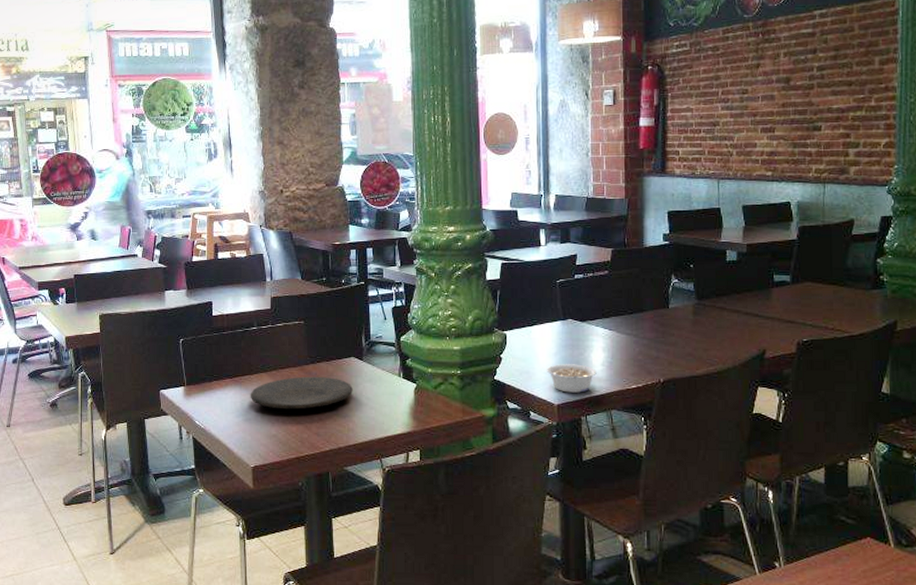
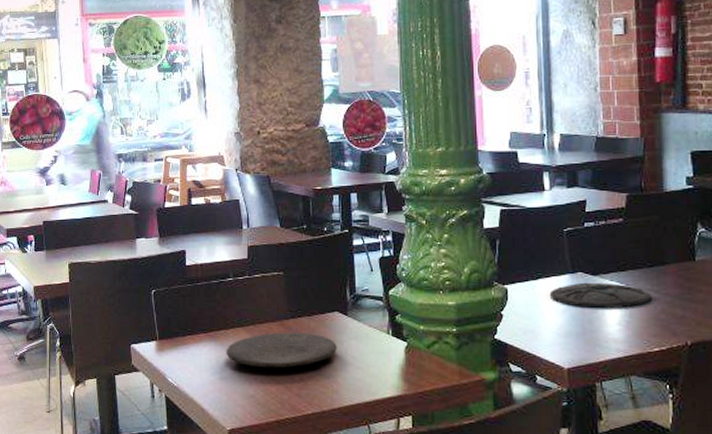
plate: none [543,328,631,352] -> present [549,282,651,309]
legume: present [547,364,597,393] -> none [555,322,612,356]

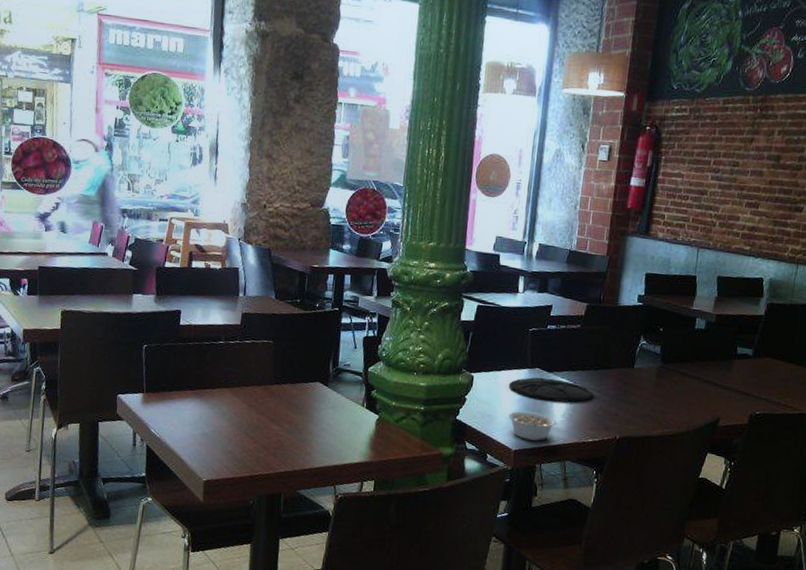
plate: present [226,332,337,368] -> none [209,395,315,429]
legume: none [555,322,612,356] -> present [508,411,556,441]

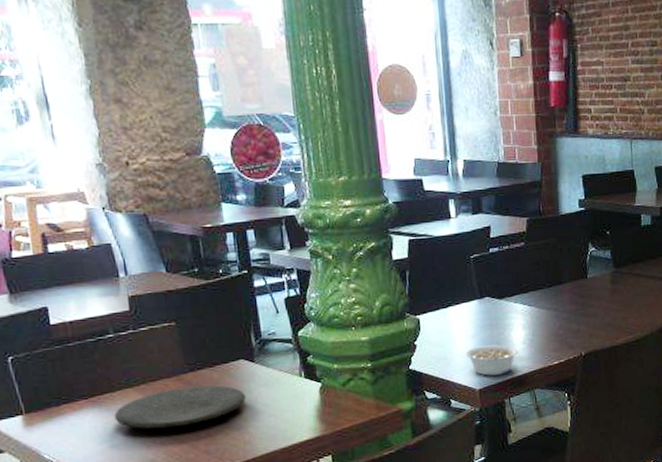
plate: none [209,395,315,429] -> present [114,385,246,429]
plate: present [508,377,594,403] -> none [459,305,551,331]

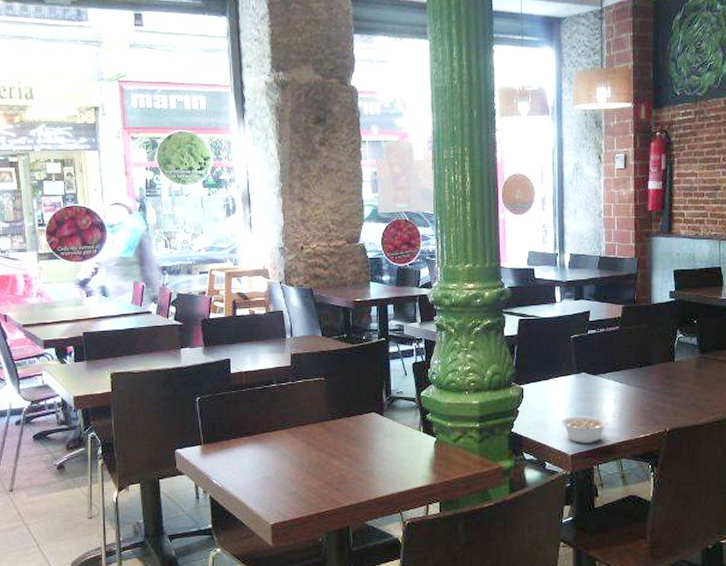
plate: present [114,385,246,429] -> none [269,432,373,466]

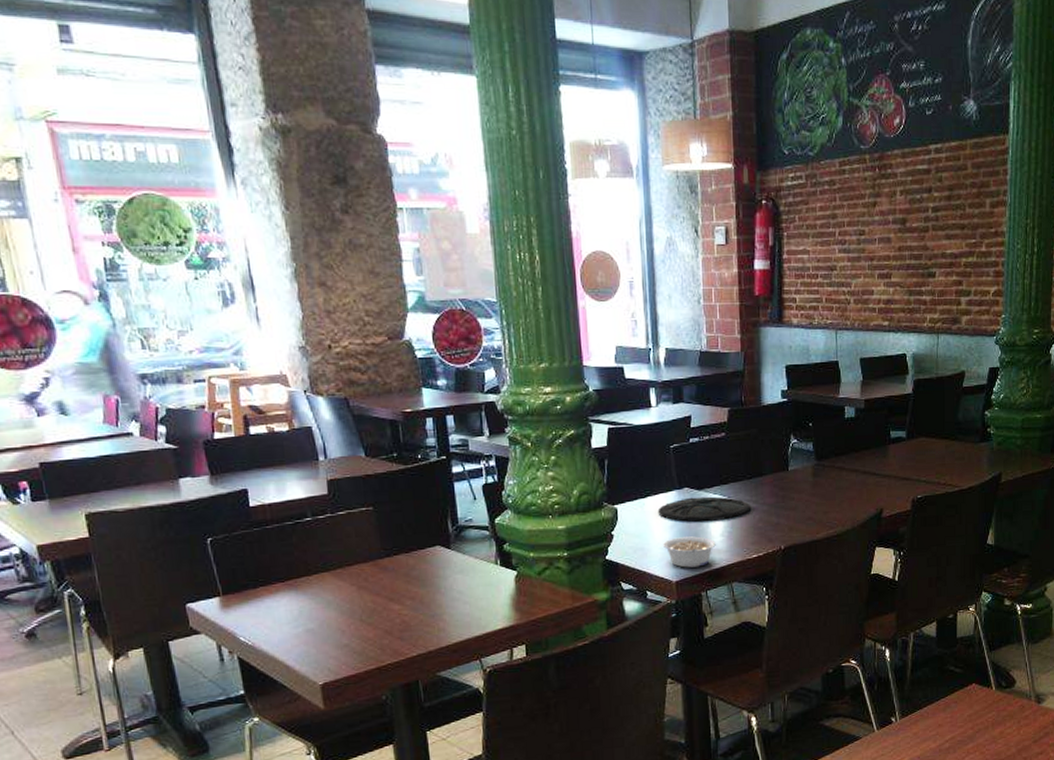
plate: none [558,381,639,404] -> present [657,496,750,522]

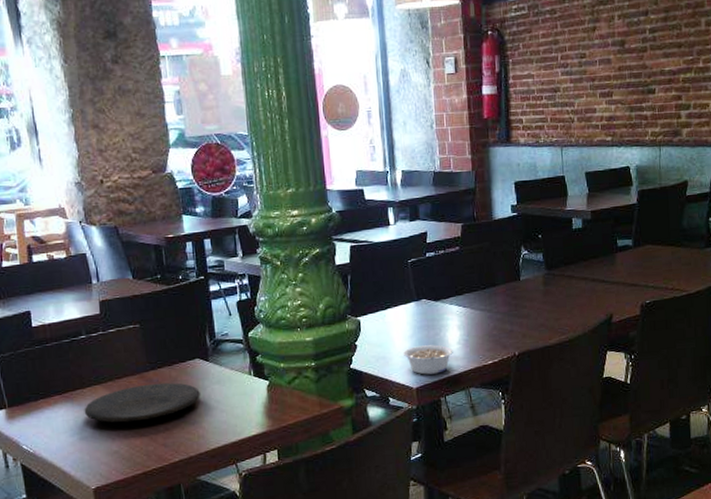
plate: none [310,571,441,614] -> present [84,382,200,423]
plate: present [657,496,750,522] -> none [397,306,485,332]

